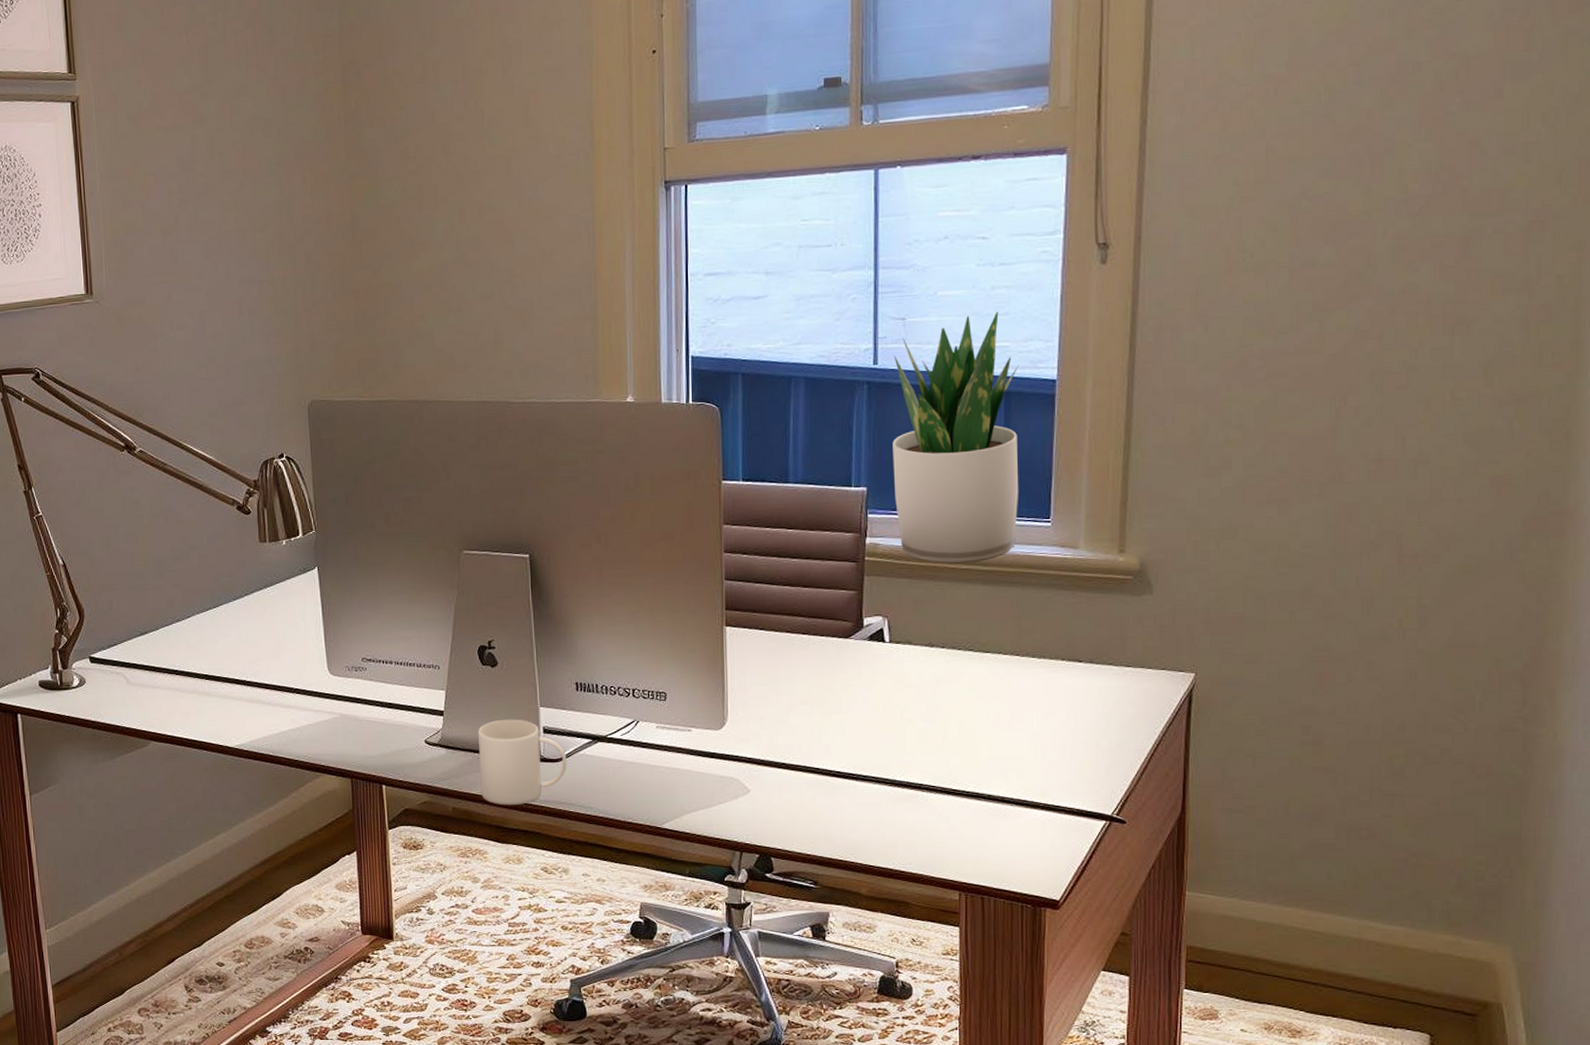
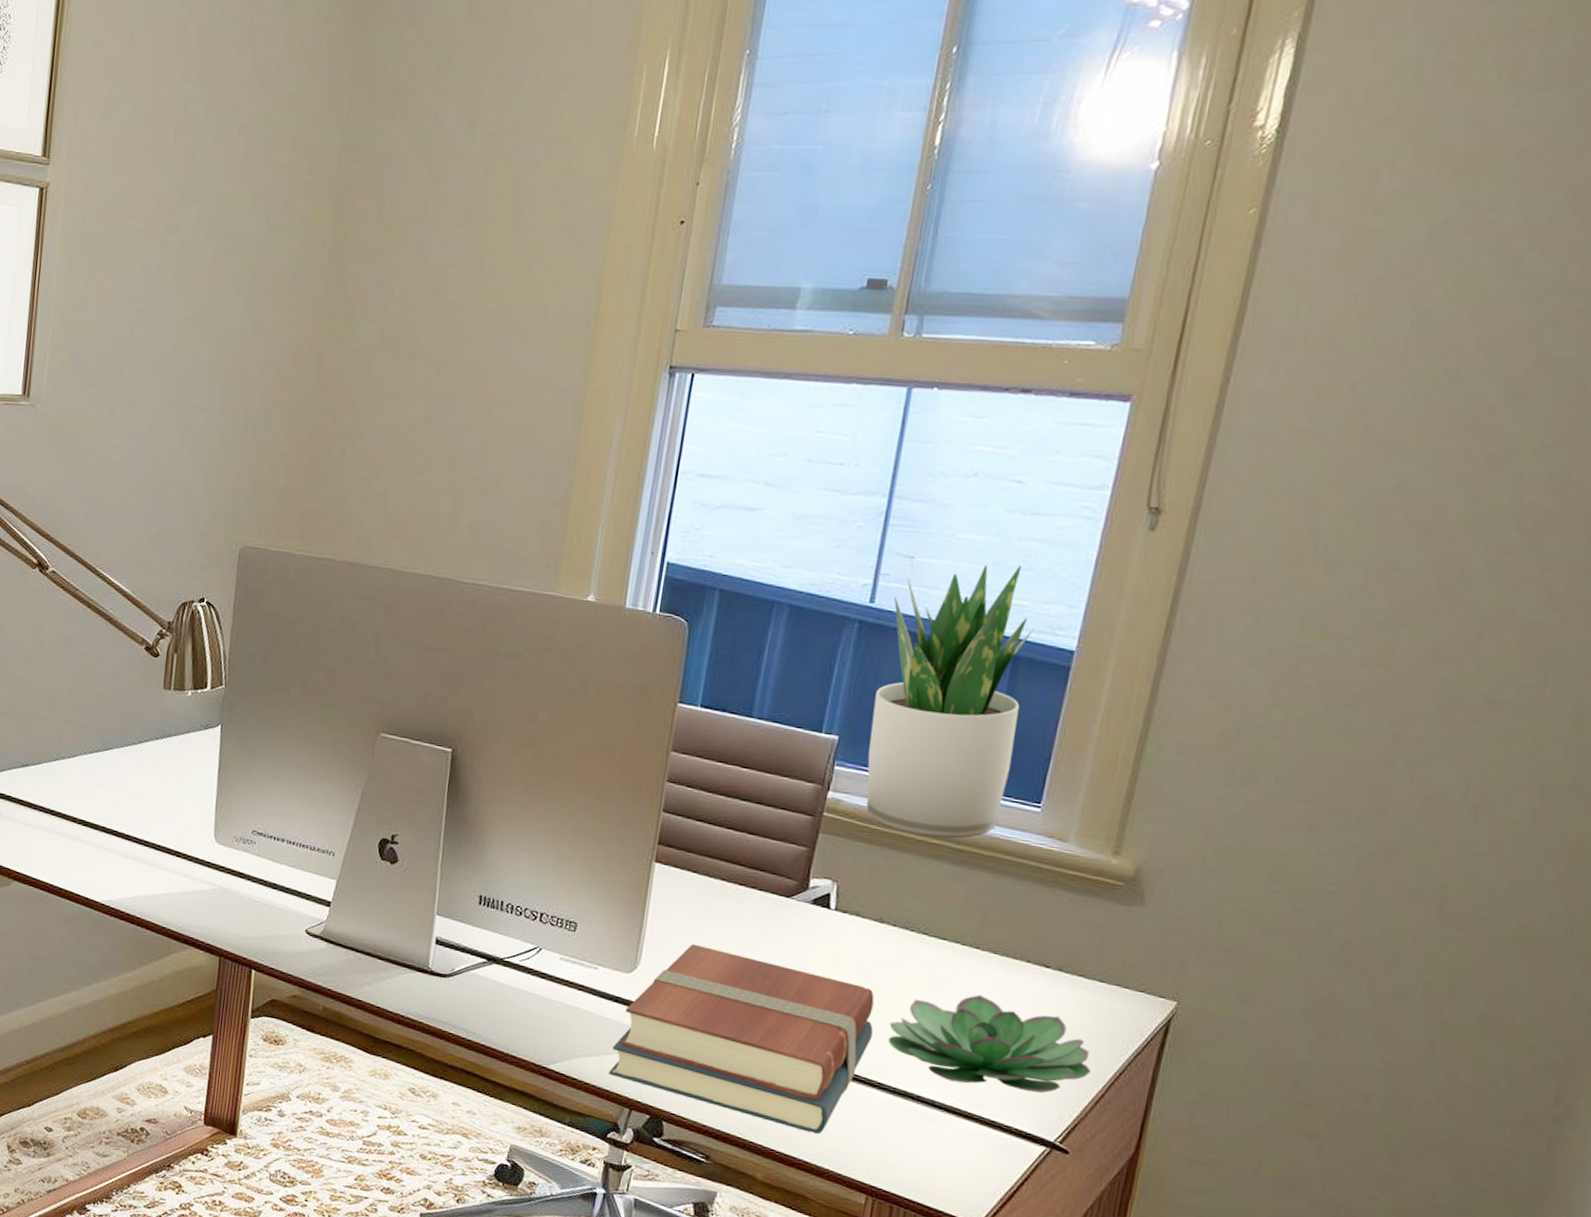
mug: present [478,719,568,806] -> none [356,921,457,1017]
books: none [716,693,940,844] -> present [608,943,875,1134]
succulent plant: none [953,696,1132,777] -> present [888,995,1091,1093]

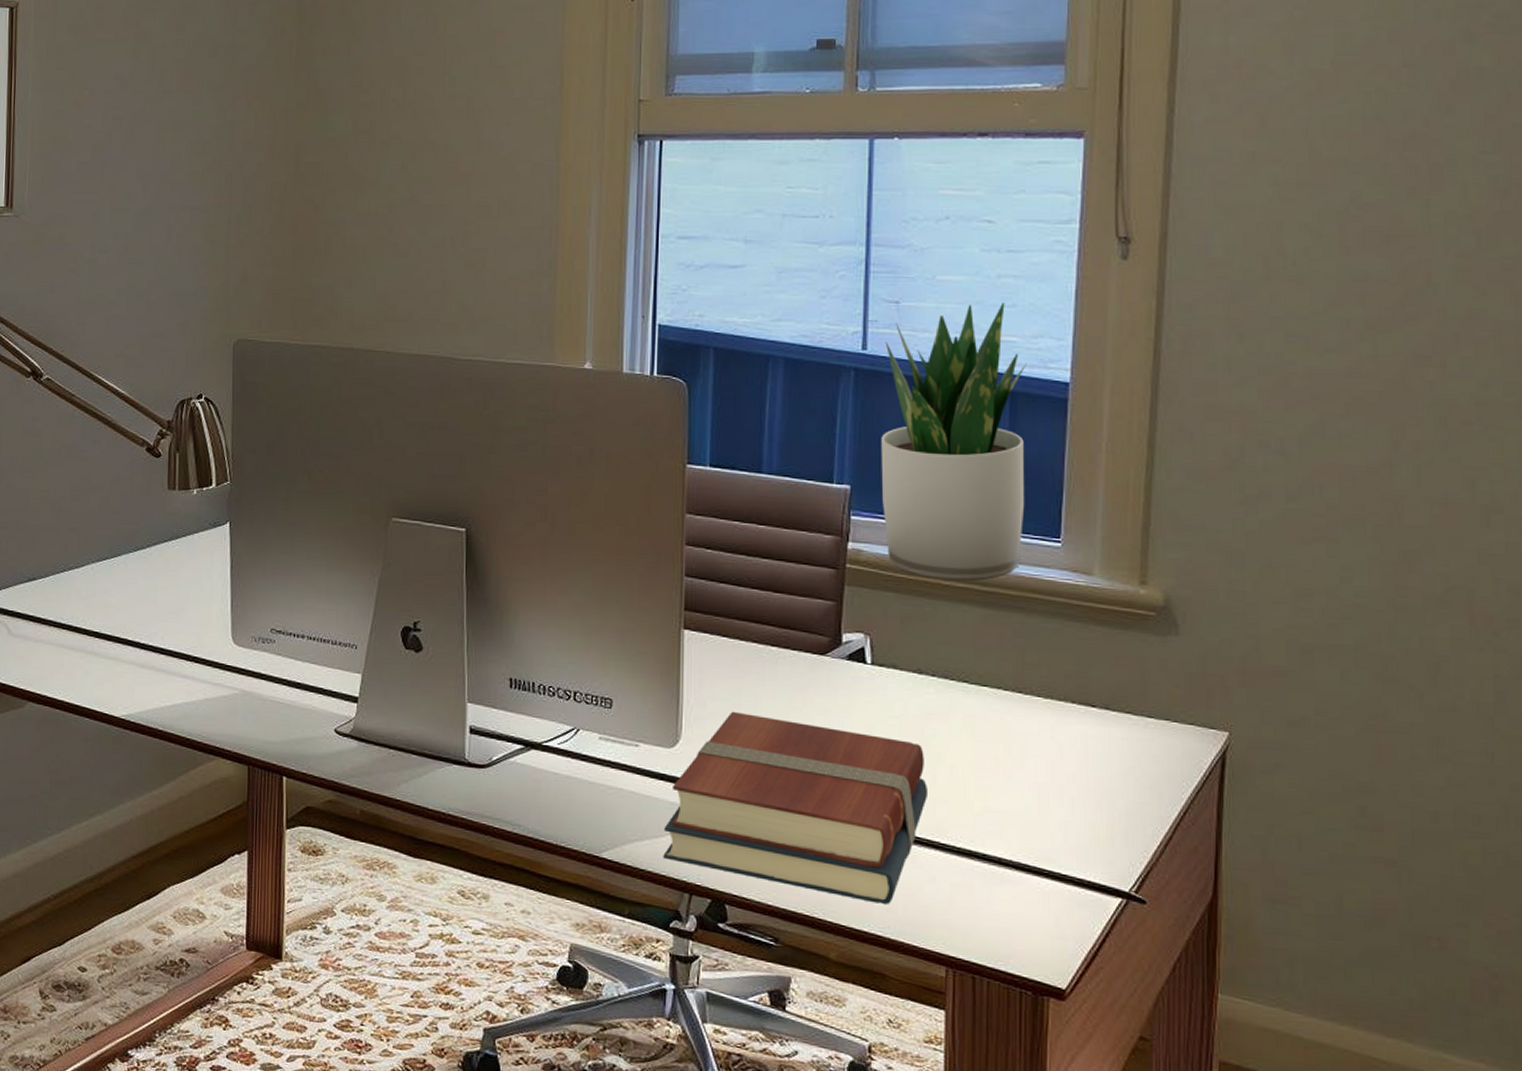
succulent plant: present [888,995,1091,1093] -> none [943,741,1154,841]

